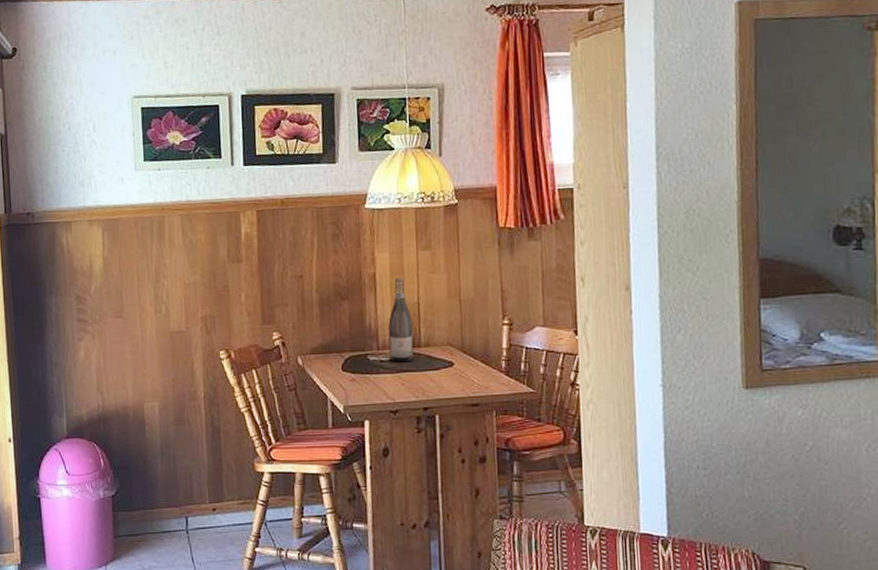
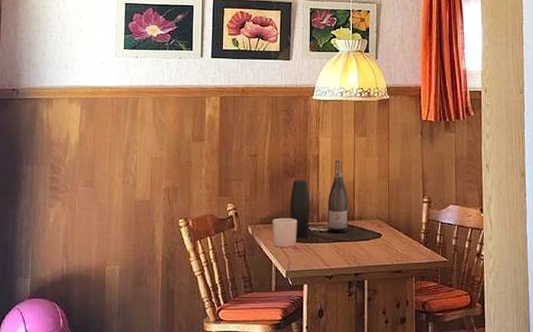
mug: none [324,346,355,380] -> present [271,217,297,247]
vase: none [343,302,369,370] -> present [289,179,310,239]

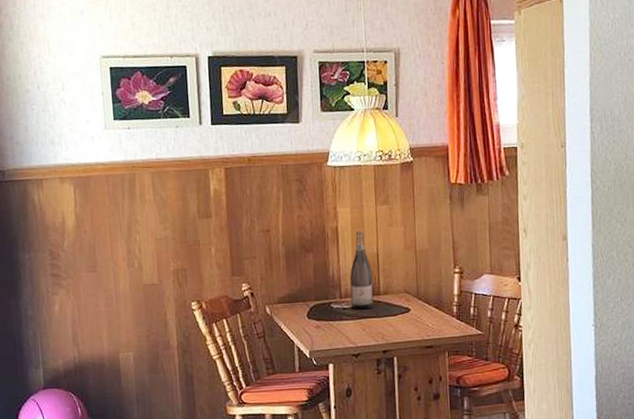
mug: present [271,217,297,247] -> none [290,295,319,327]
vase: present [289,179,310,239] -> none [308,254,332,317]

